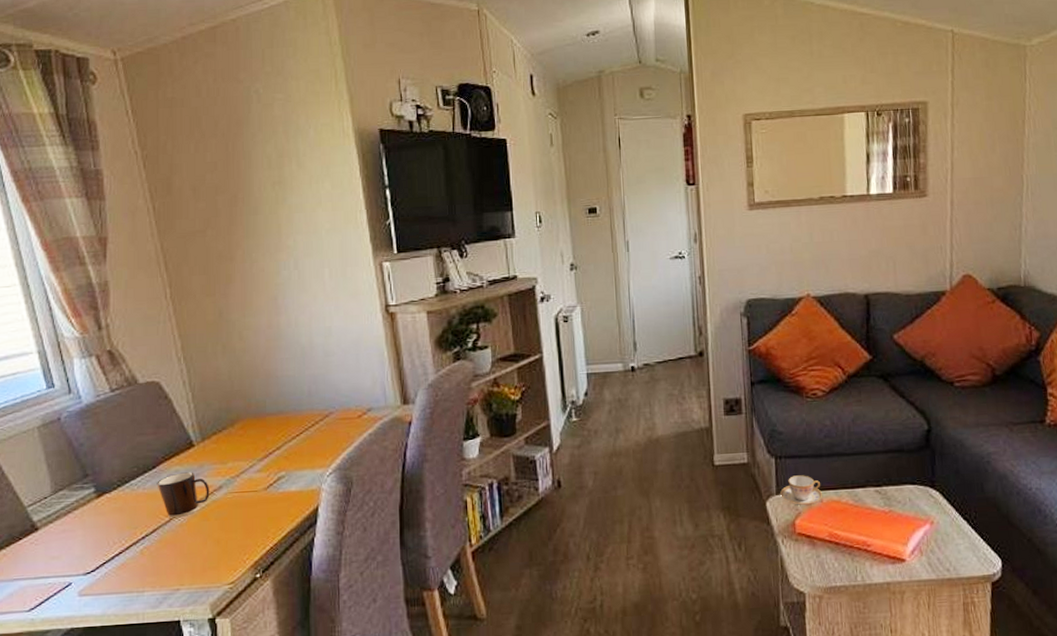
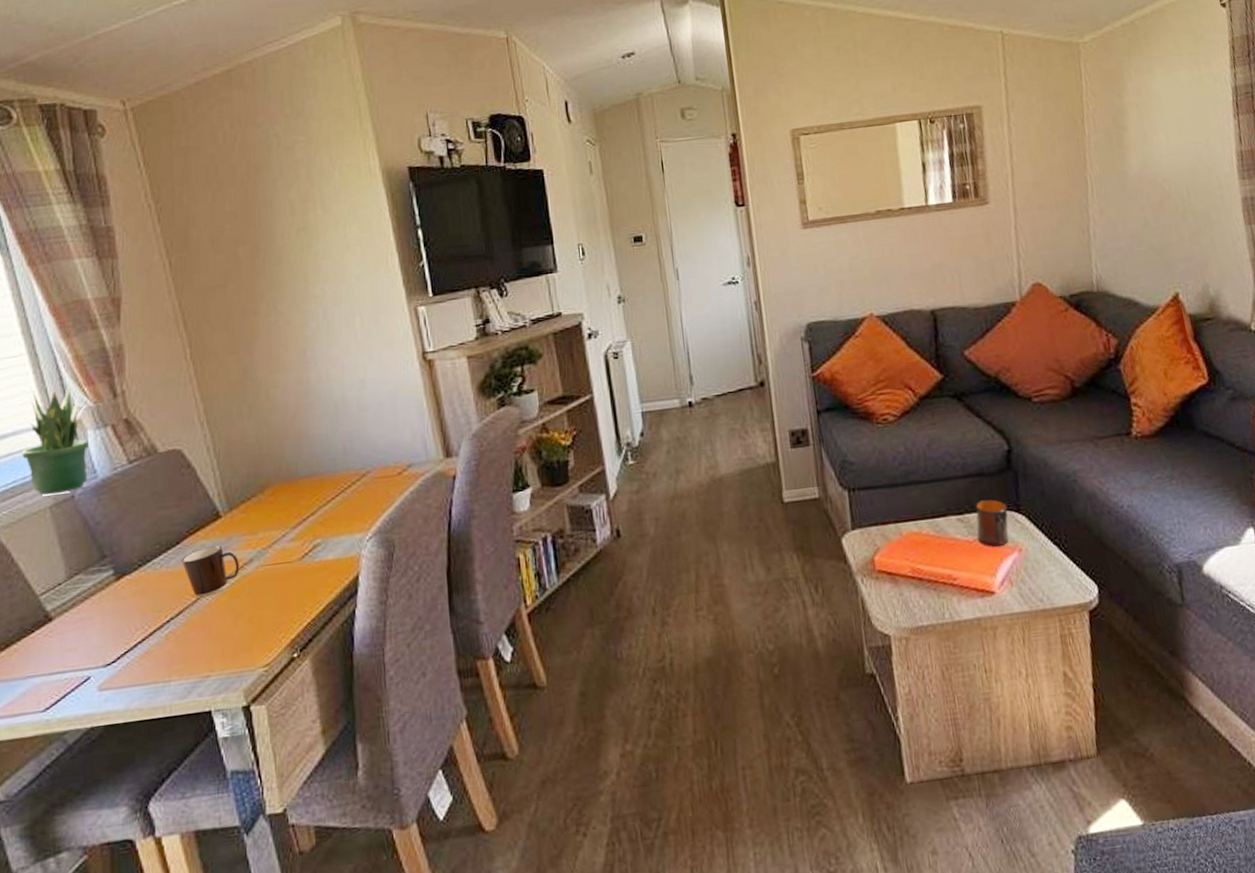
planter: none [13,318,75,416] -> present [20,388,89,495]
teacup: present [780,475,823,505] -> none [856,507,902,540]
mug: none [892,474,923,518] -> present [975,499,1009,547]

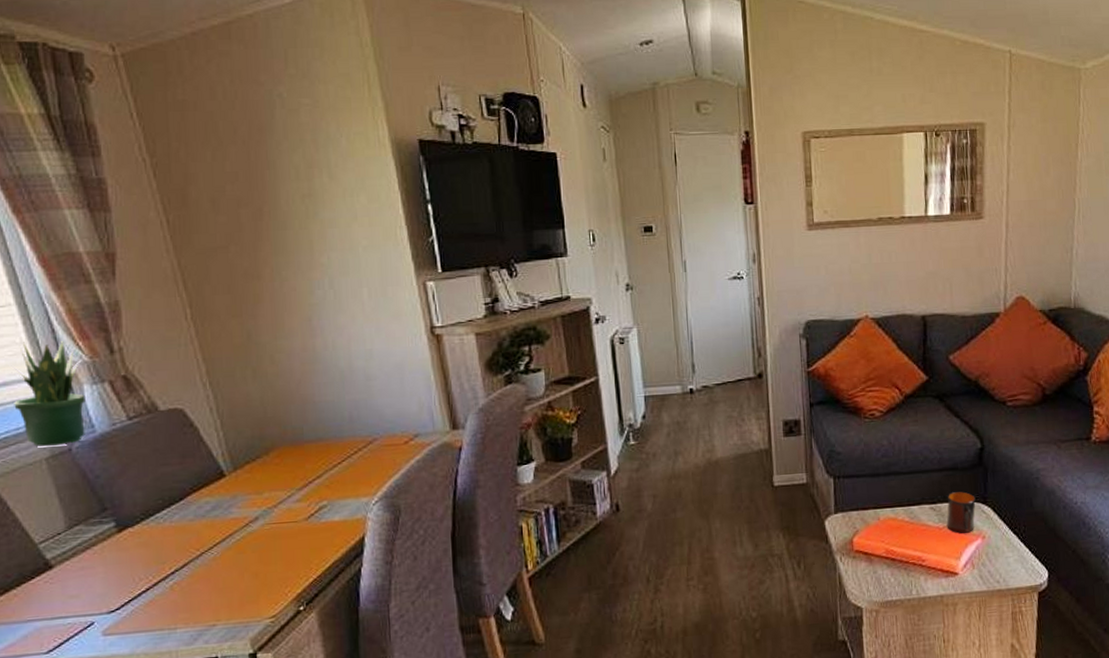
mug: present [181,545,240,598] -> none [185,503,245,552]

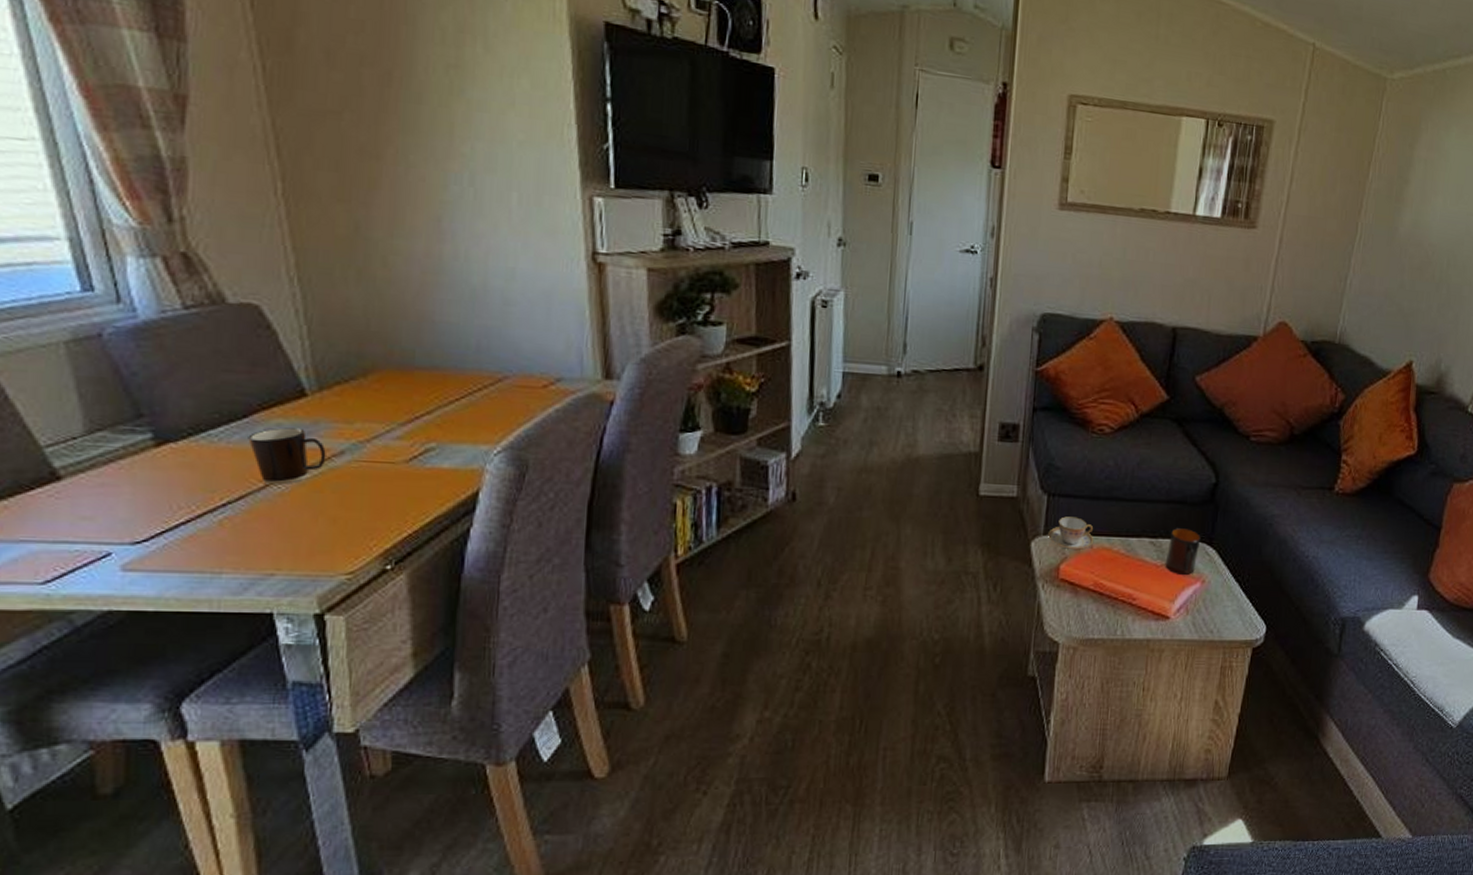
planter: present [11,341,85,447] -> none [27,189,128,328]
mug: none [185,503,245,552] -> present [248,427,326,485]
teacup: none [839,494,880,524] -> present [1048,516,1094,550]

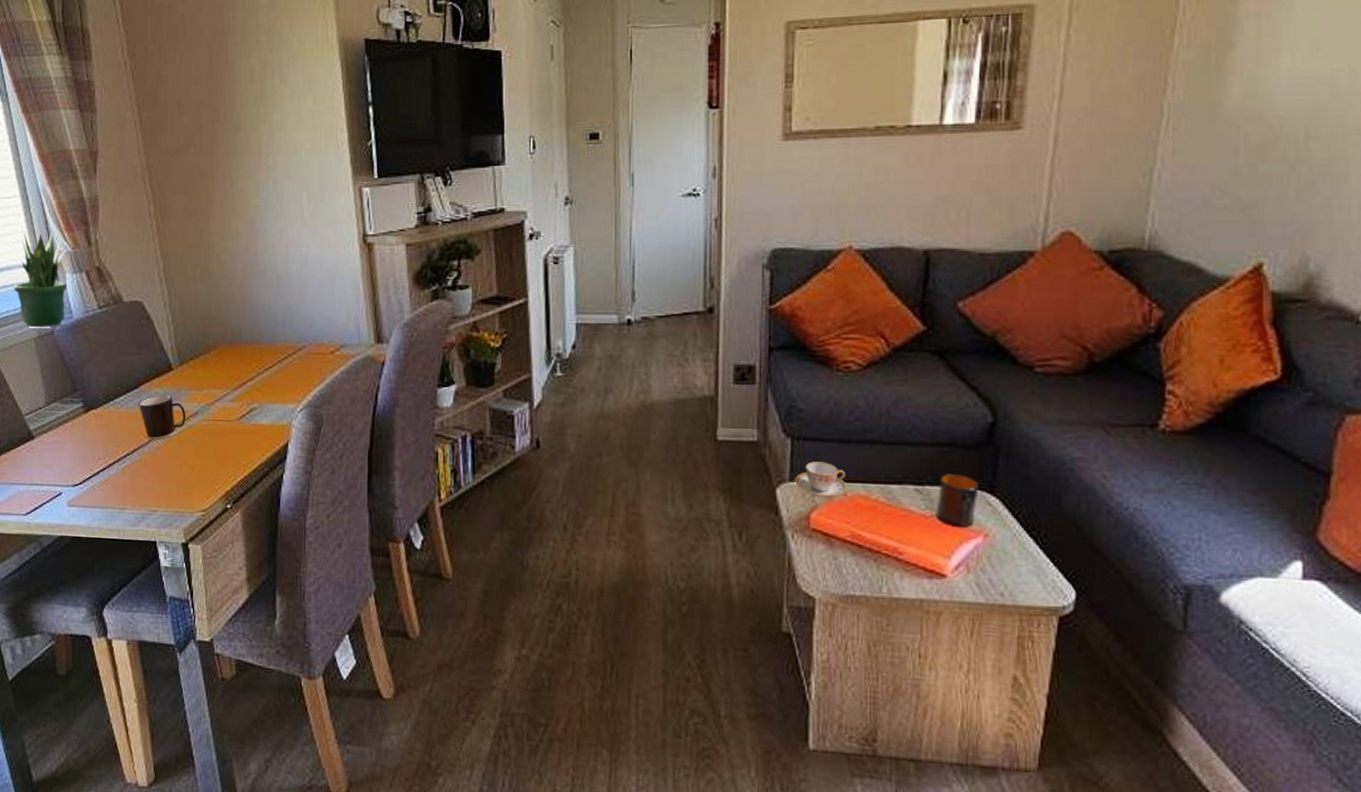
planter: none [27,189,128,328] -> present [13,231,67,328]

